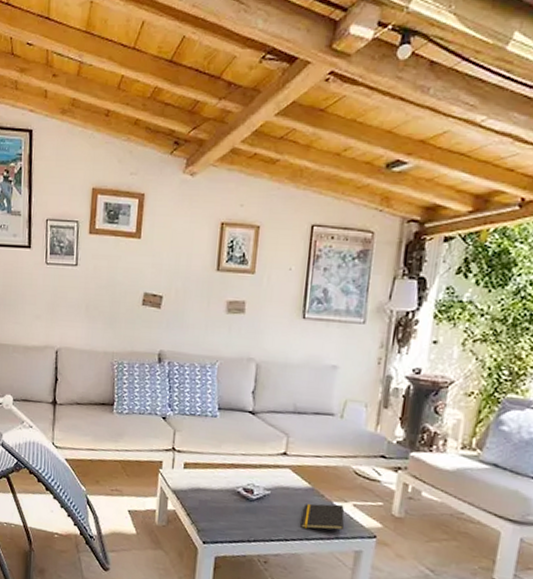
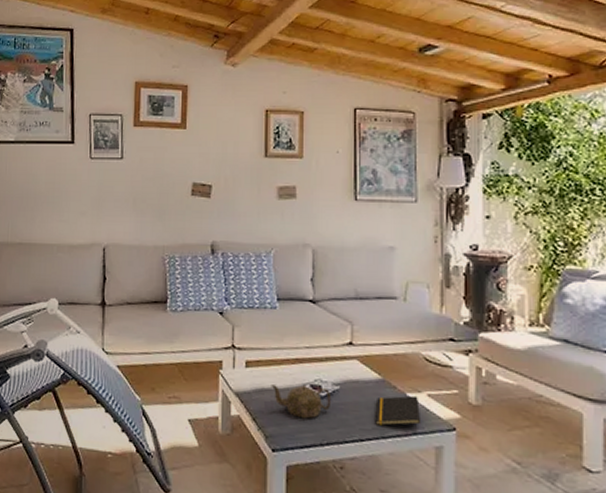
teapot: none [206,485,262,518] -> present [271,384,332,419]

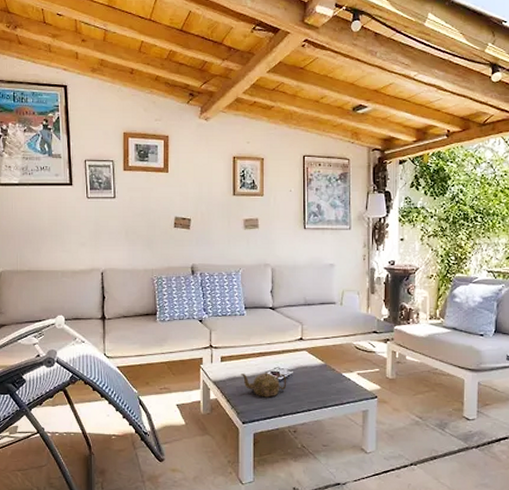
notepad: present [375,395,422,426] -> none [319,375,353,398]

